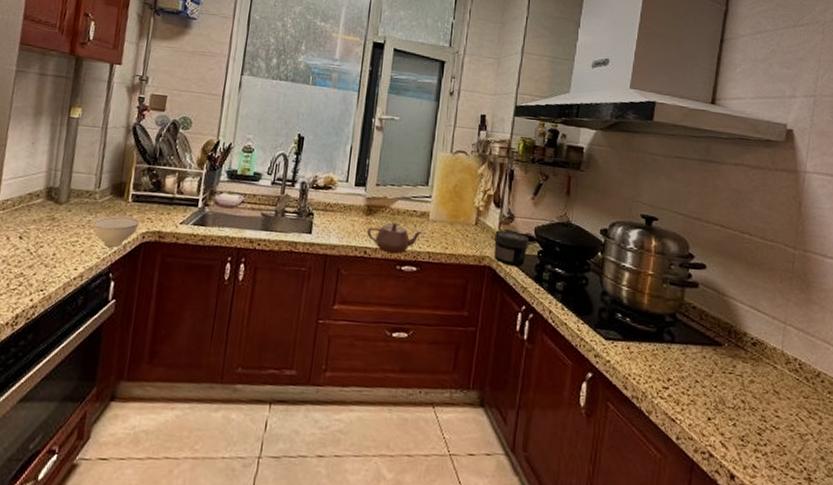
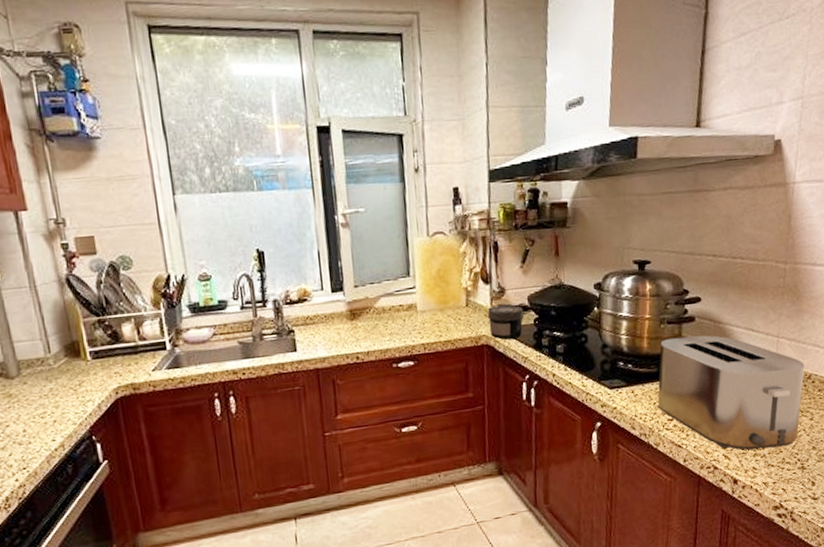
bowl: present [92,215,140,247] -> none [54,374,108,411]
teapot: present [367,221,423,254] -> none [355,320,413,354]
toaster: none [653,299,813,448] -> present [657,335,805,450]

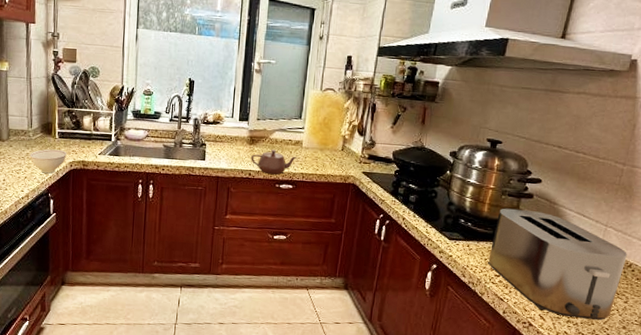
bowl: none [54,374,108,411] -> present [29,149,67,174]
teapot: none [355,320,413,354] -> present [251,149,297,175]
jar: present [487,304,524,340] -> none [357,154,387,183]

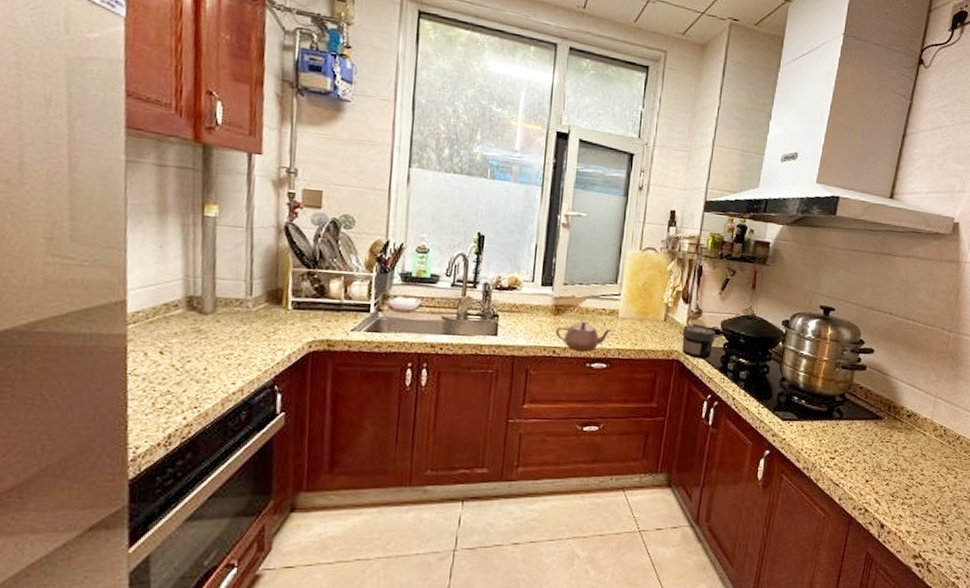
bowl: present [29,149,67,174] -> none [247,324,304,358]
jar: none [357,154,387,183] -> present [681,325,715,358]
toaster: present [488,208,627,320] -> none [822,382,956,499]

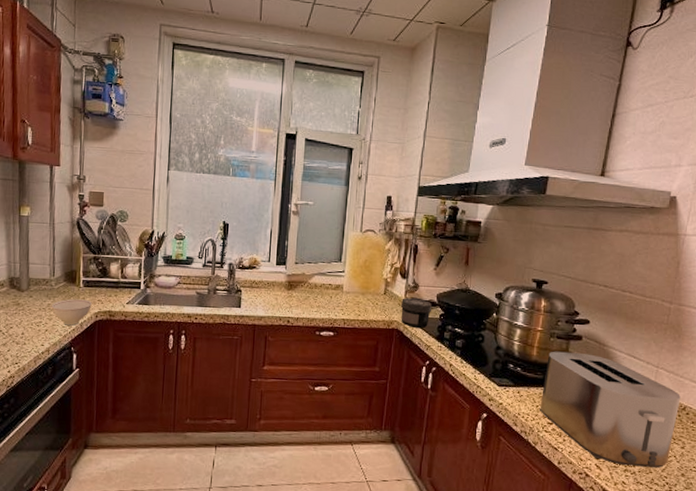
bowl: none [247,324,304,358] -> present [51,299,92,326]
teapot: present [556,320,612,352] -> none [289,294,338,322]
toaster: none [822,382,956,499] -> present [540,351,680,468]

